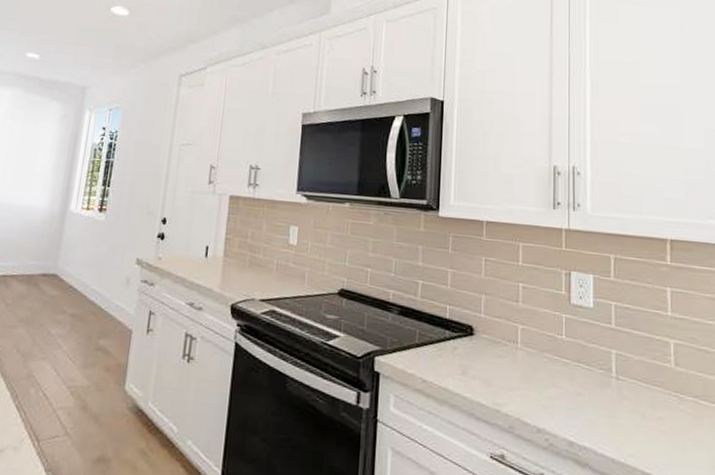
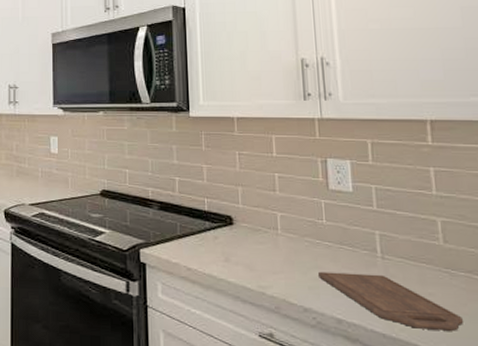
cutting board: none [554,390,688,458] -> present [318,271,463,331]

